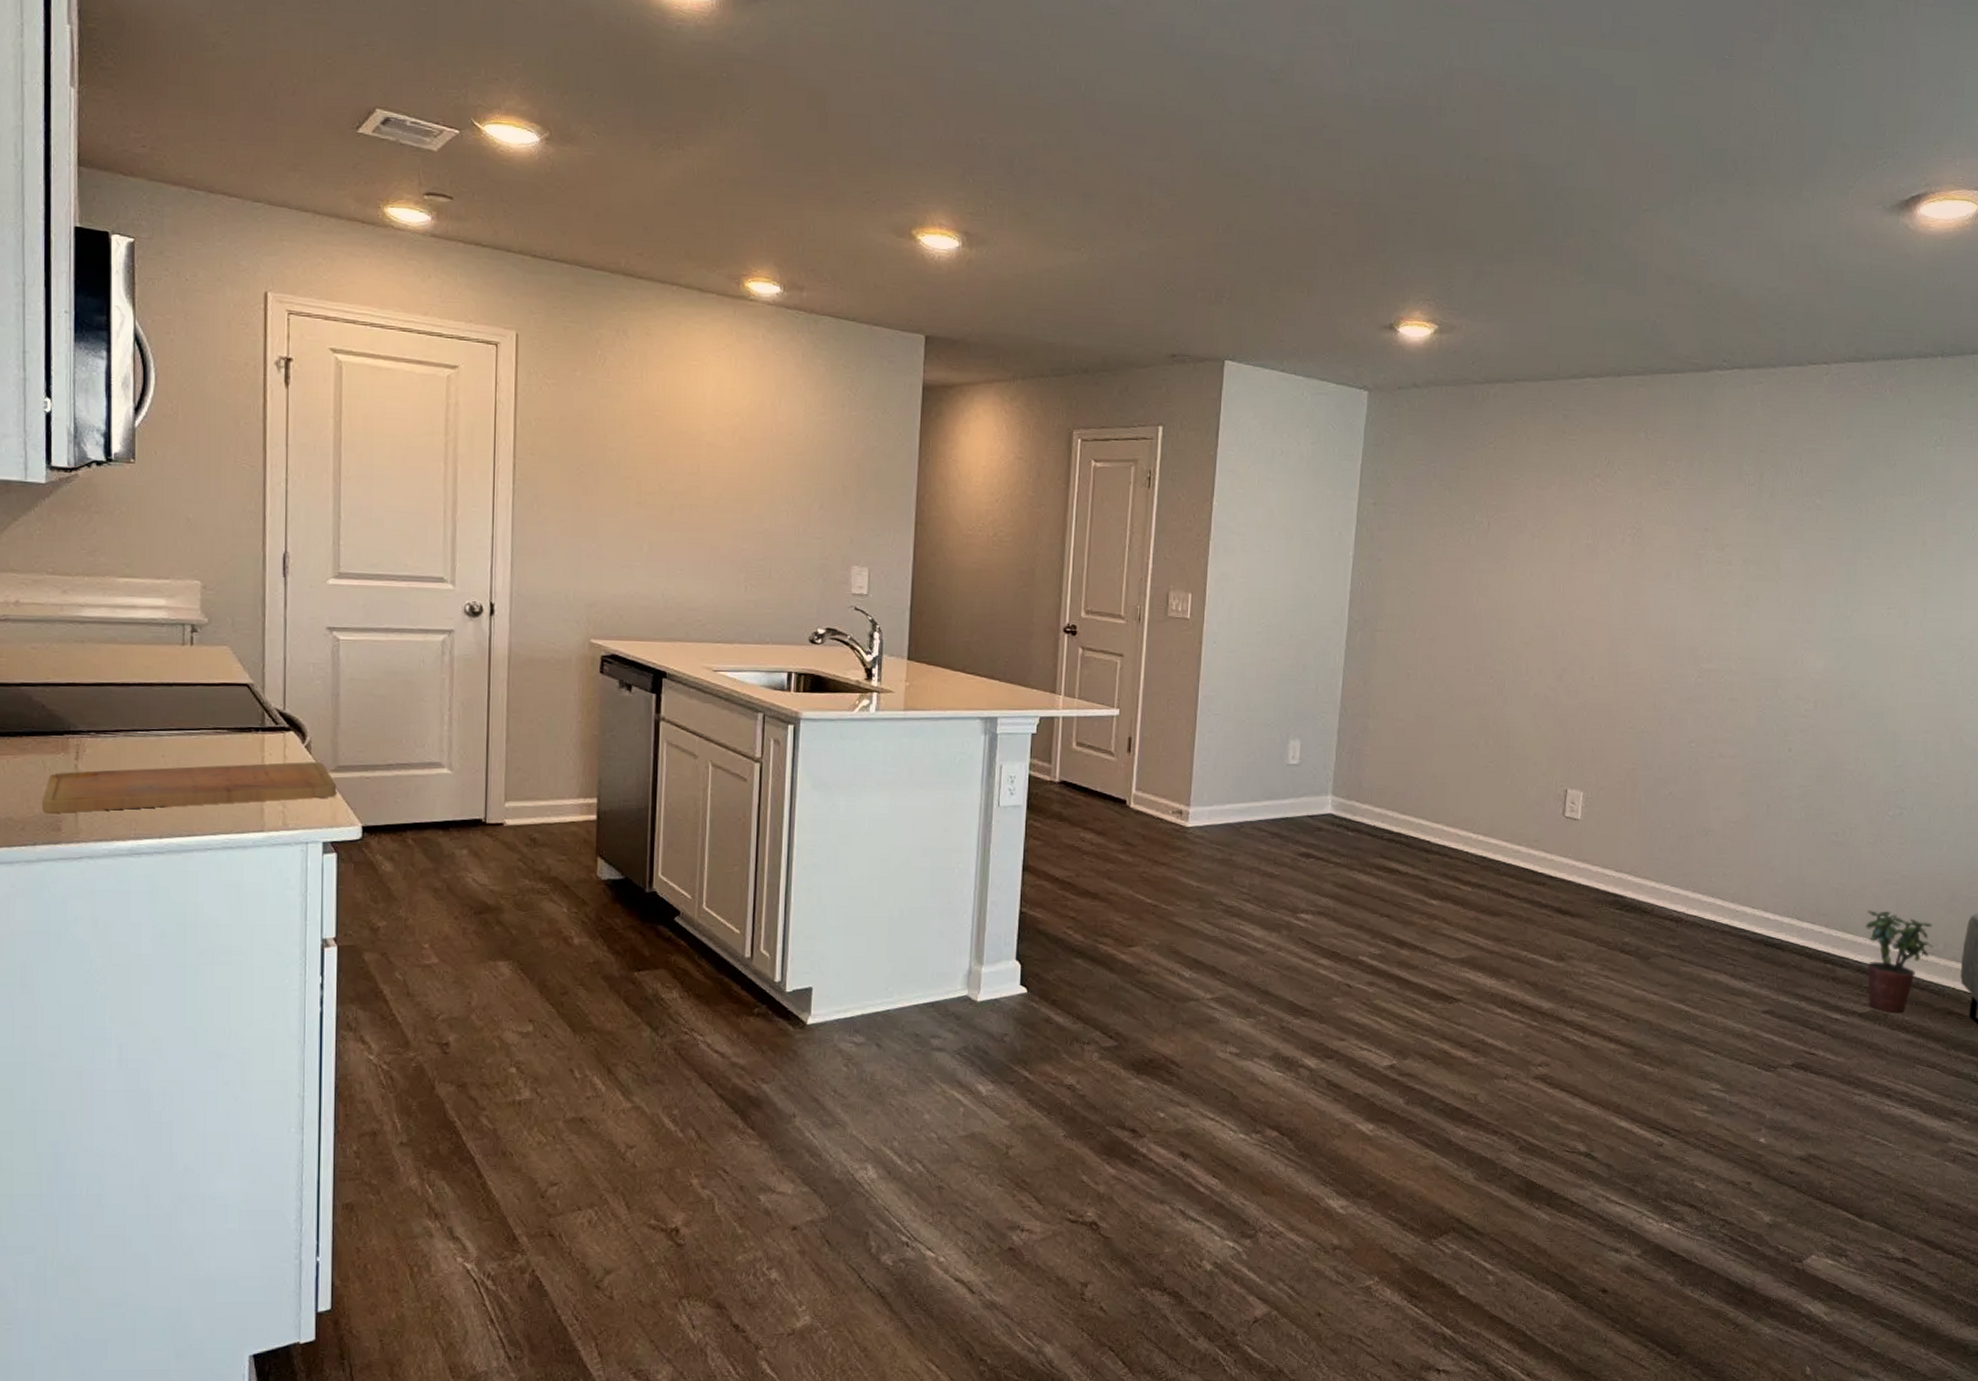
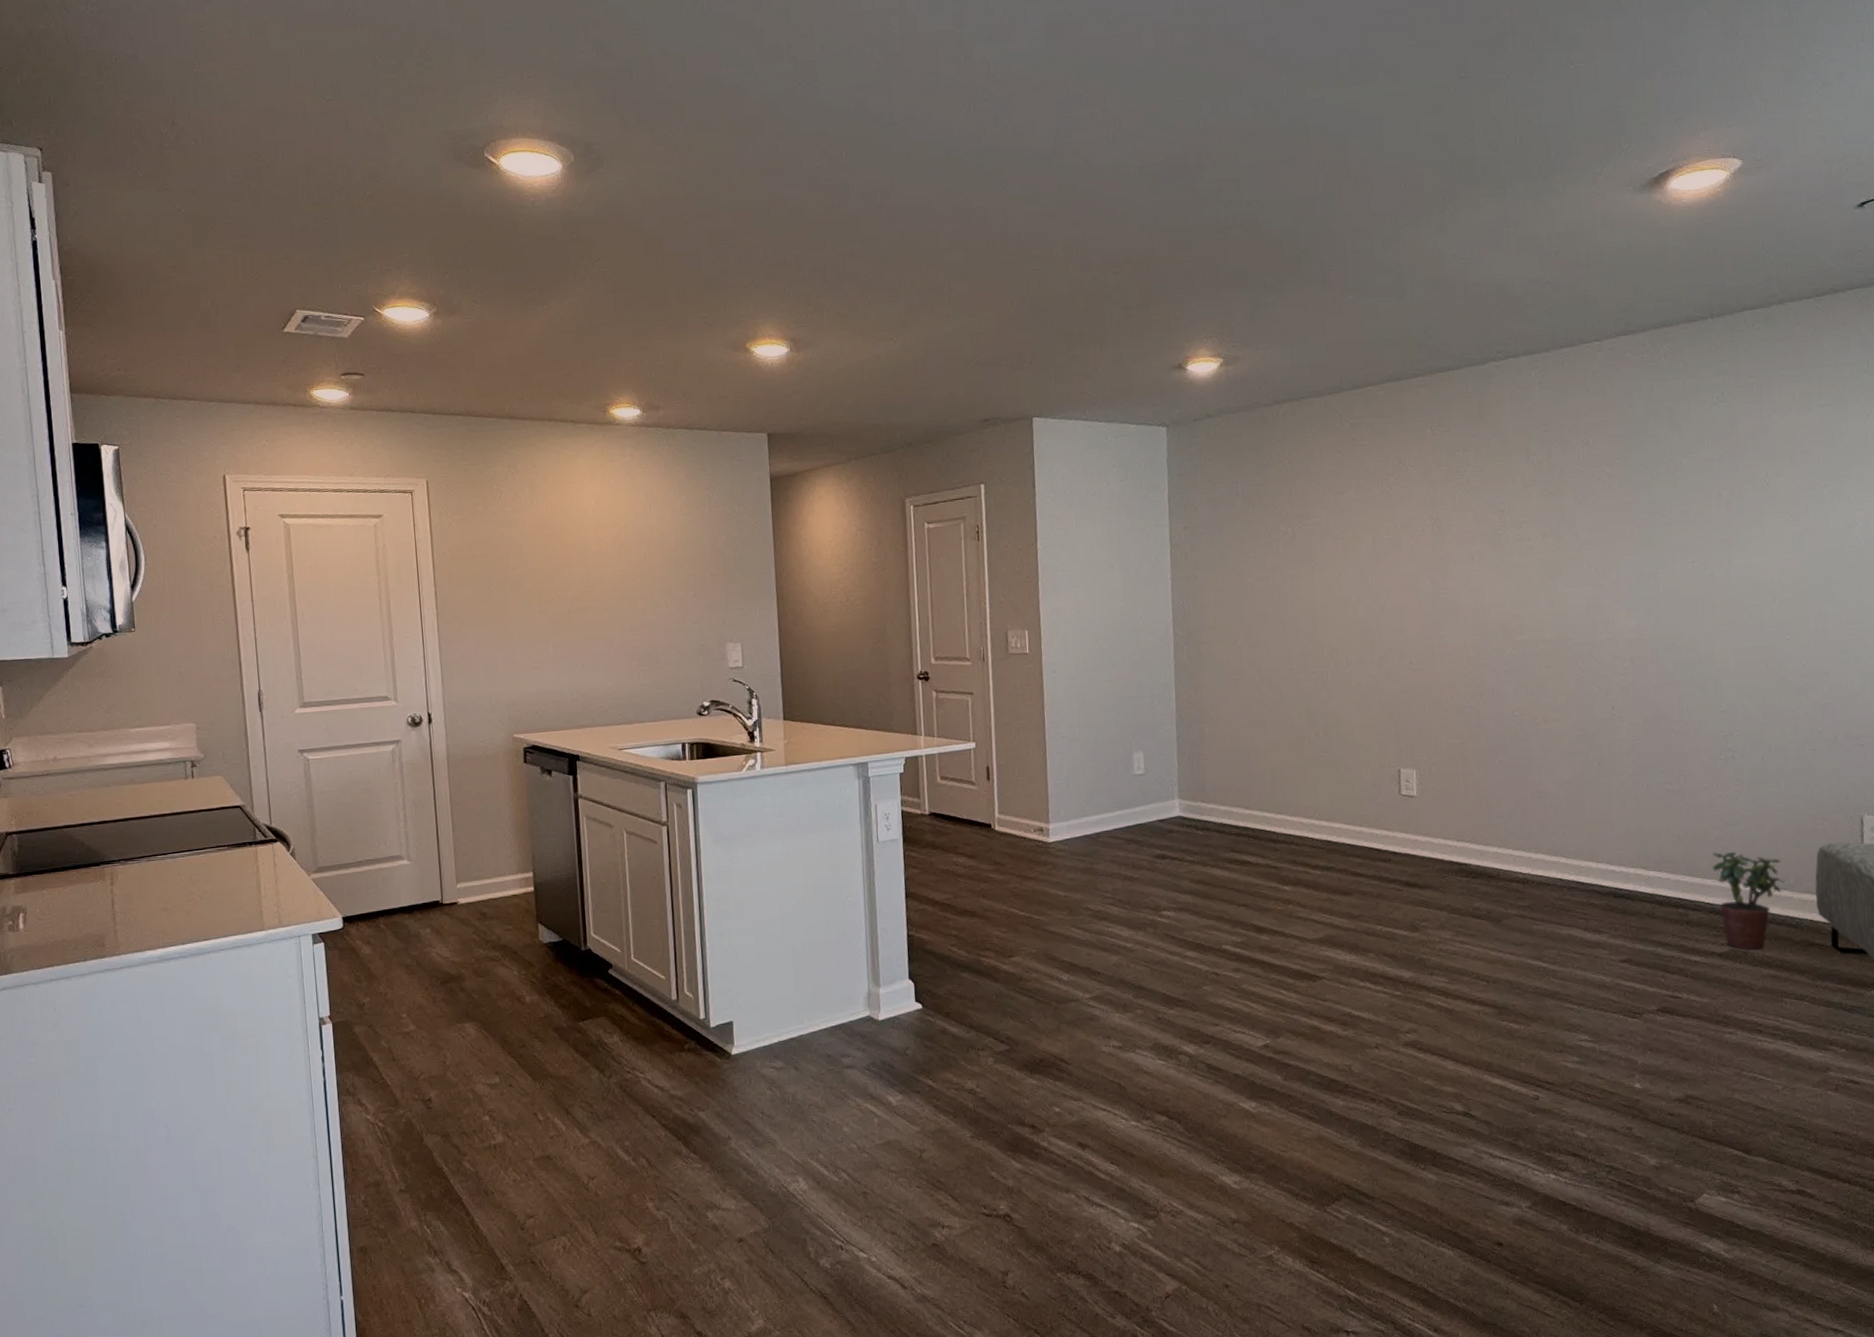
cutting board: present [42,762,337,813] -> none [88,866,320,933]

